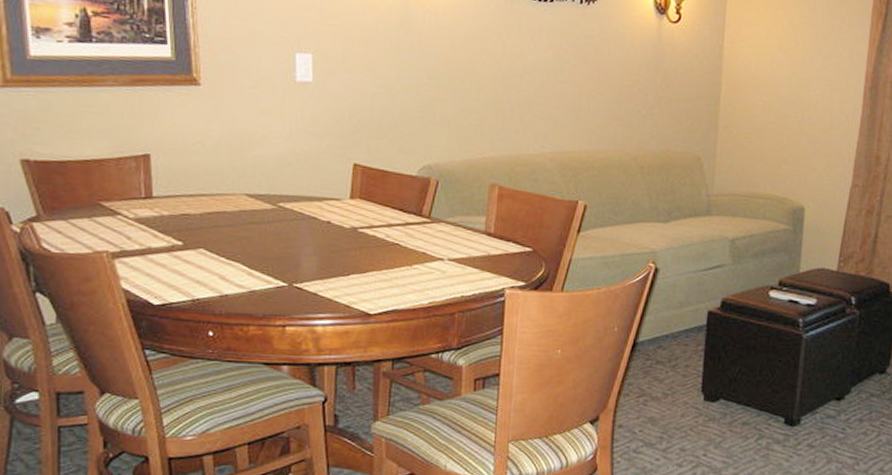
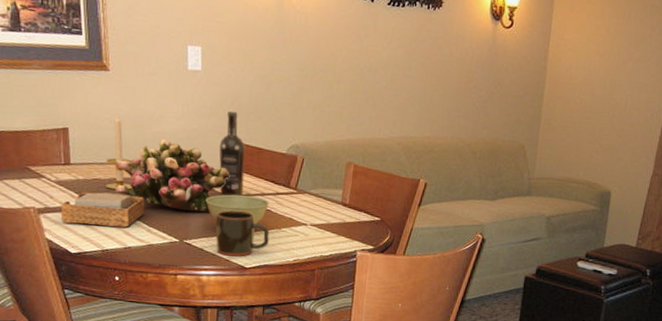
napkin holder: none [140,230,245,272] -> present [61,191,145,228]
candle: none [197,135,230,226] -> present [106,113,133,190]
flower arrangement: none [208,163,349,250] -> present [115,138,230,213]
bowl: none [319,226,397,262] -> present [205,194,269,224]
mug: none [332,245,399,301] -> present [215,210,270,257]
wine bottle: none [335,127,367,229] -> present [218,110,245,197]

